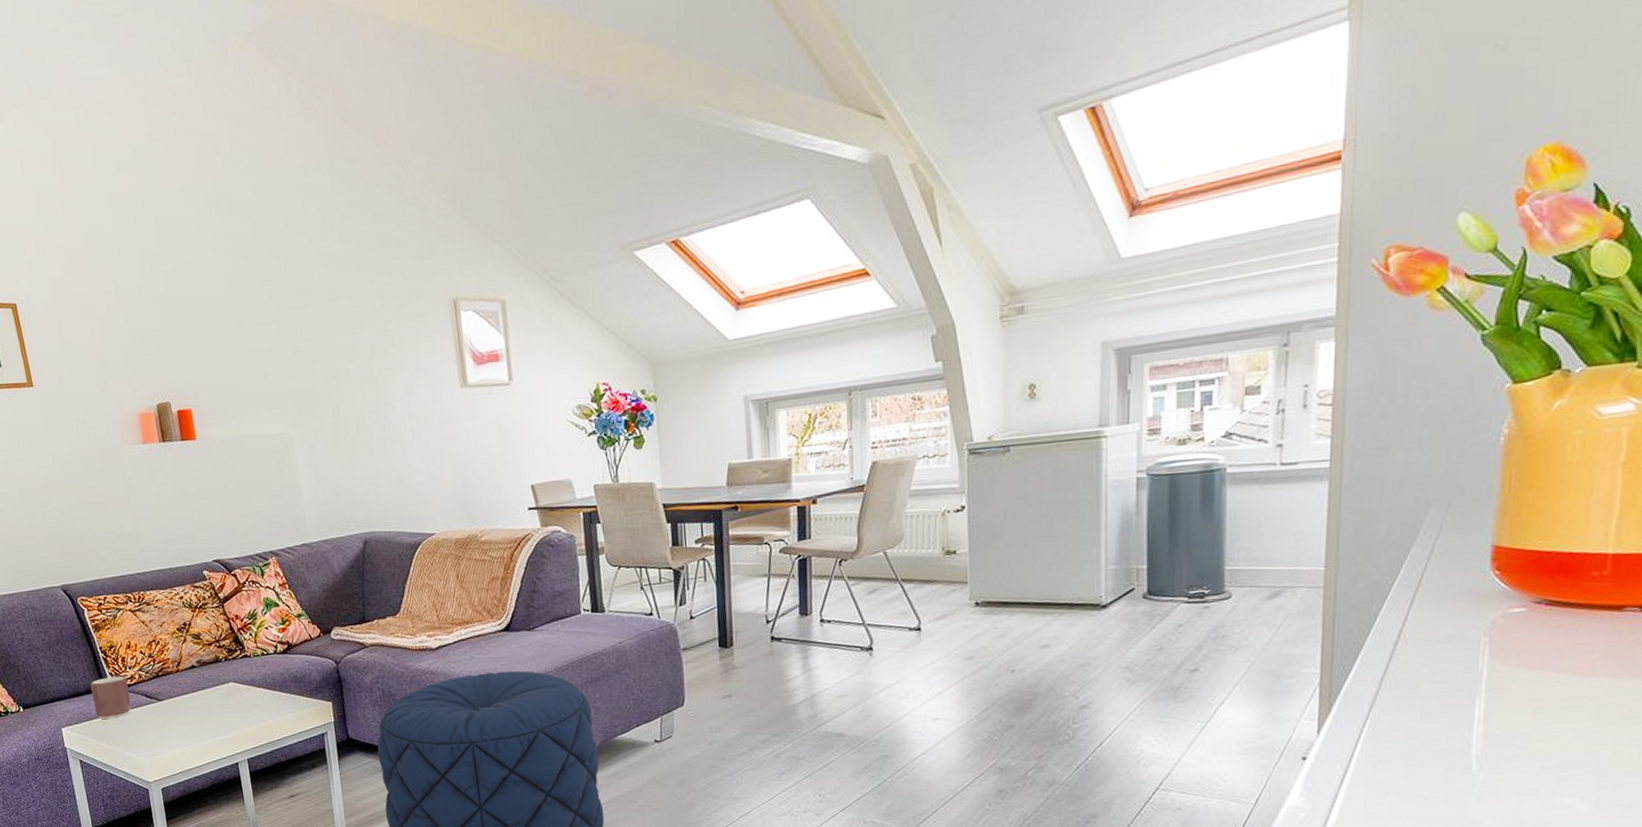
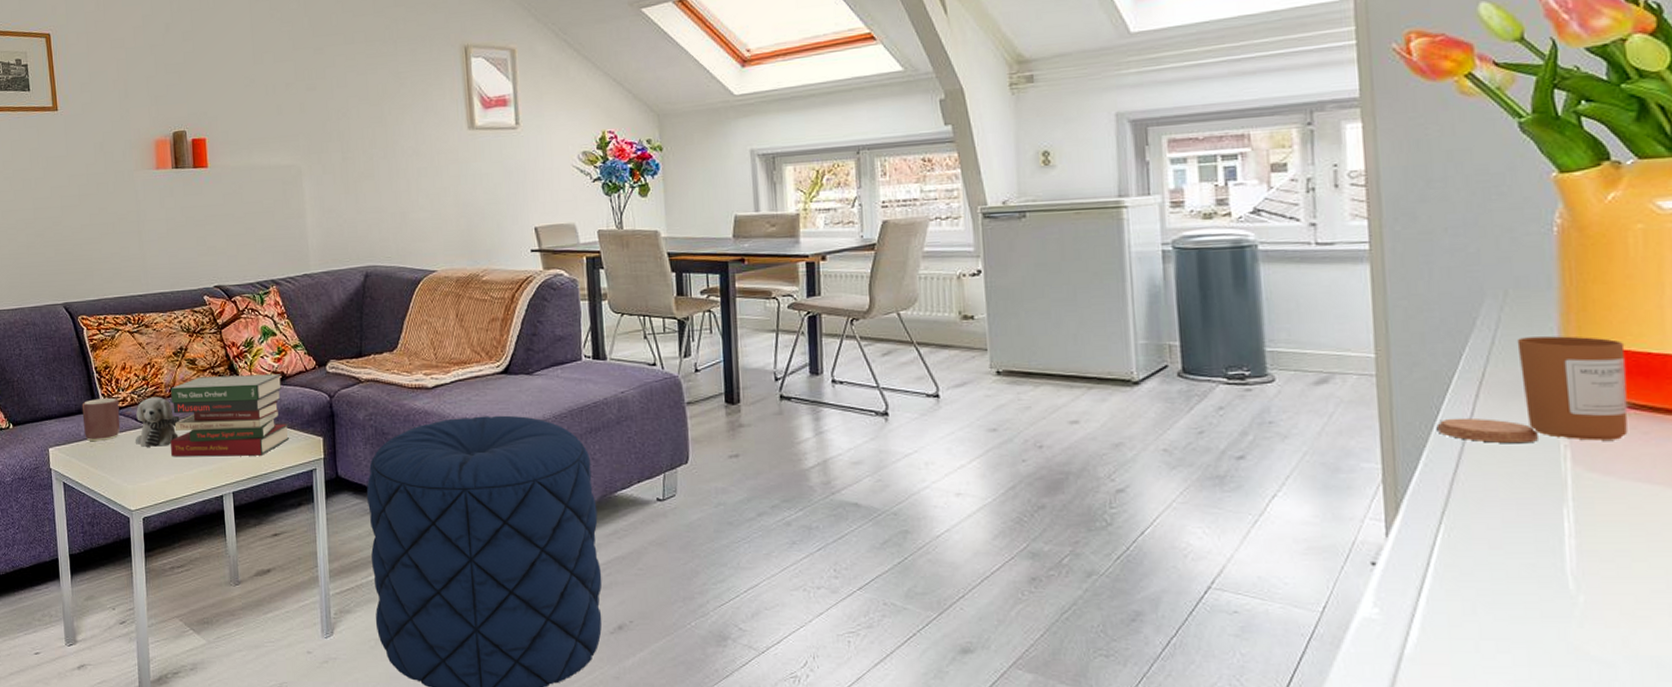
plush toy: none [145,672,190,722] -> present [135,397,180,447]
books: none [177,643,300,729] -> present [170,374,290,457]
candle: none [1374,540,1550,644] -> present [1438,336,1628,444]

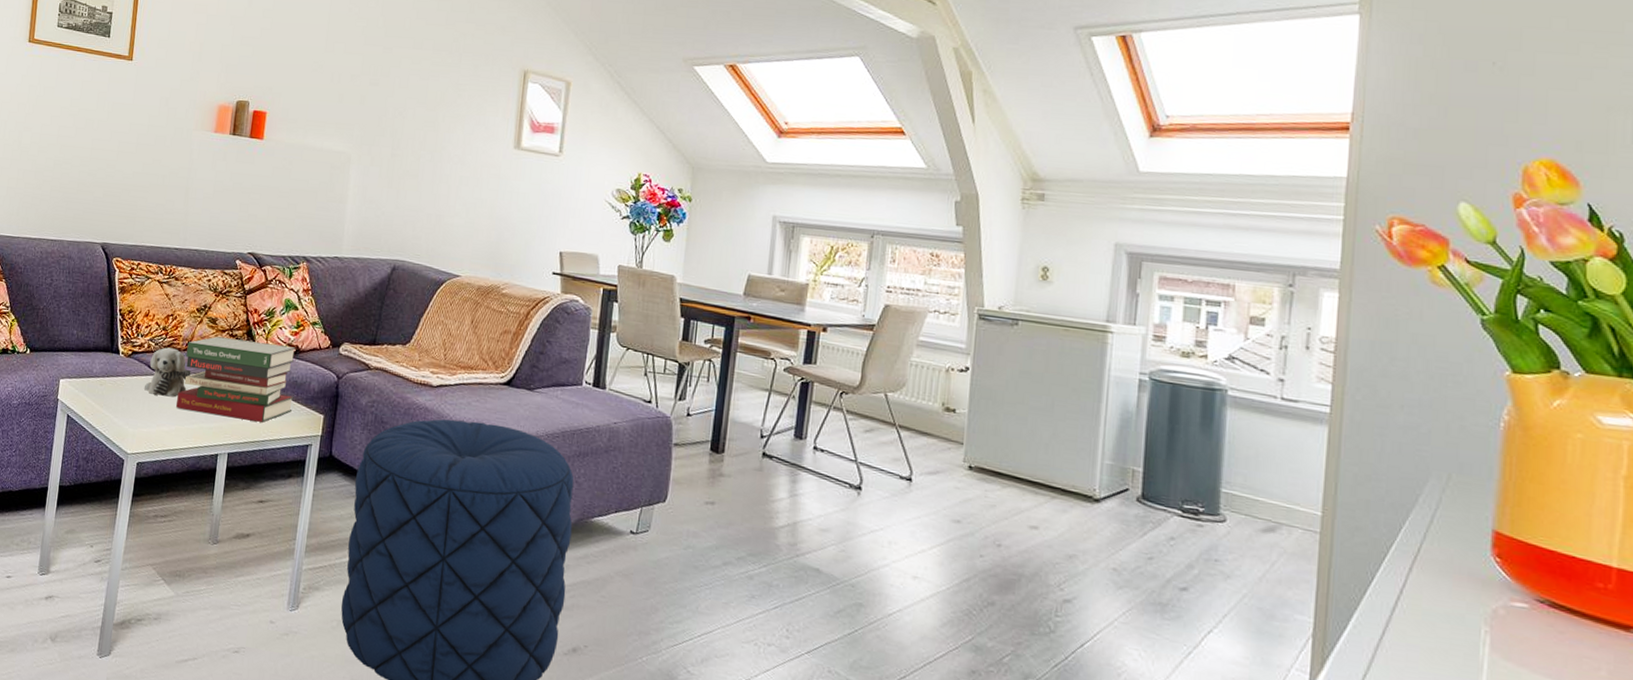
mug: present [81,397,121,442] -> none [96,339,136,382]
candle: present [1438,336,1628,444] -> none [1371,521,1552,635]

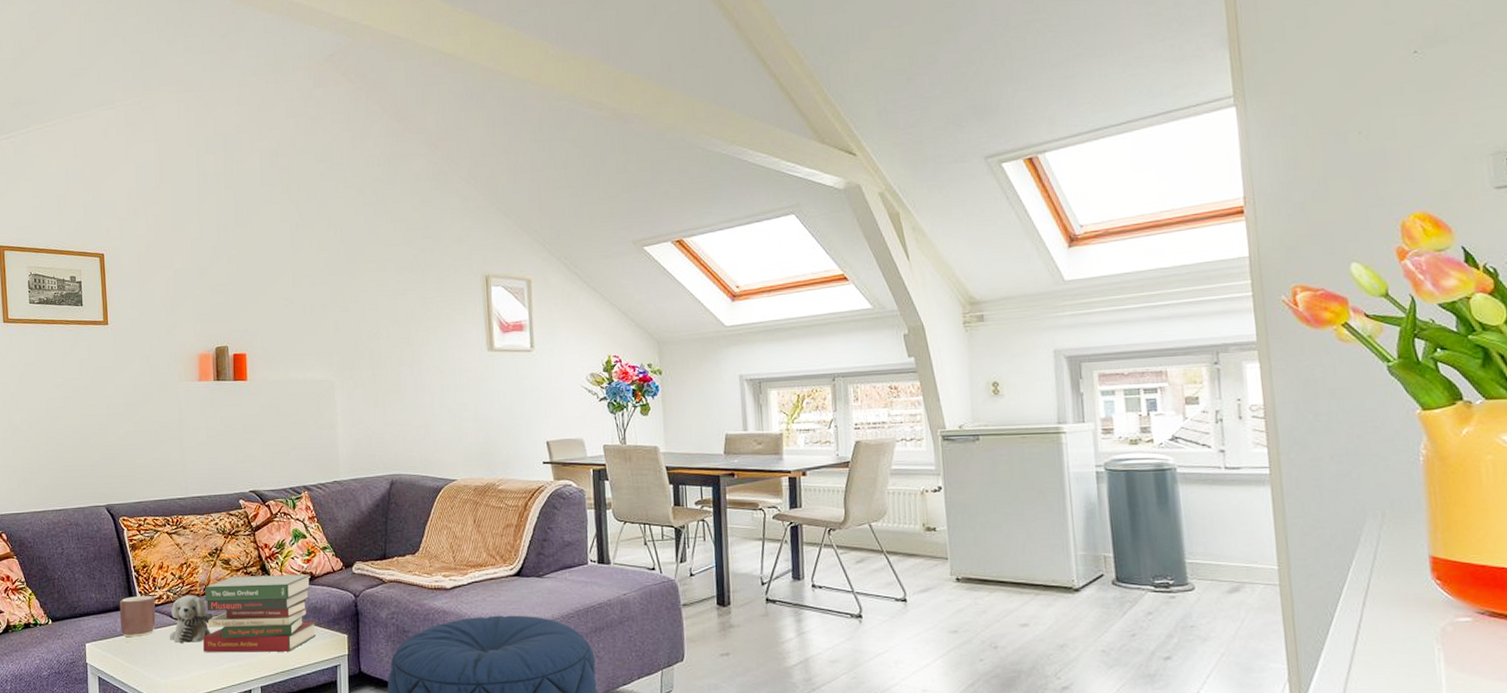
mug: none [96,339,136,382] -> present [119,595,156,638]

